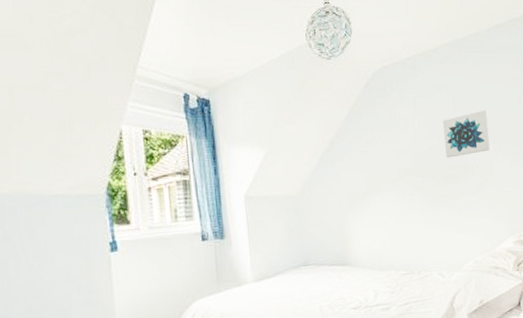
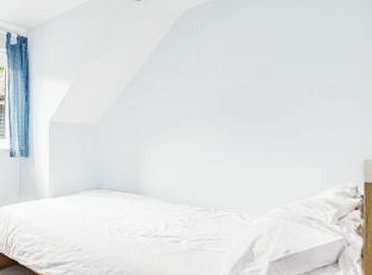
wall art: present [443,110,490,158] -> none [258,49,313,98]

